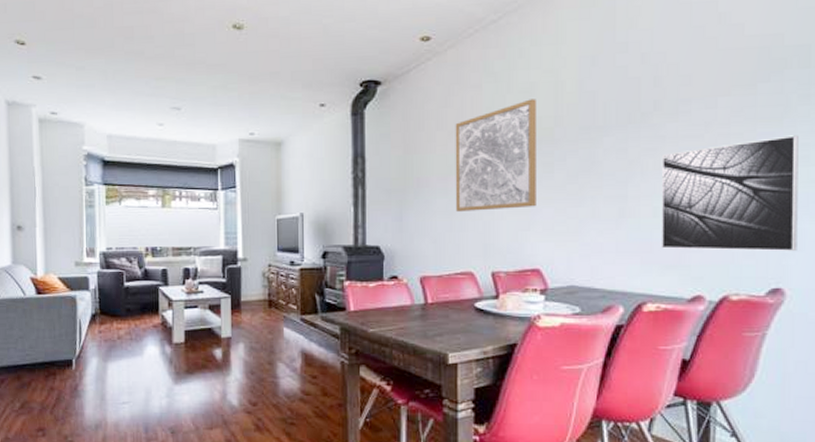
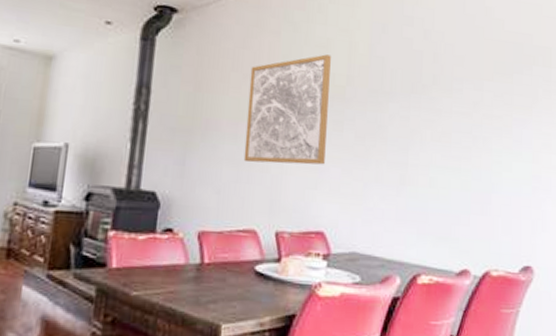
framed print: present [661,135,798,251] -> none [435,124,543,231]

